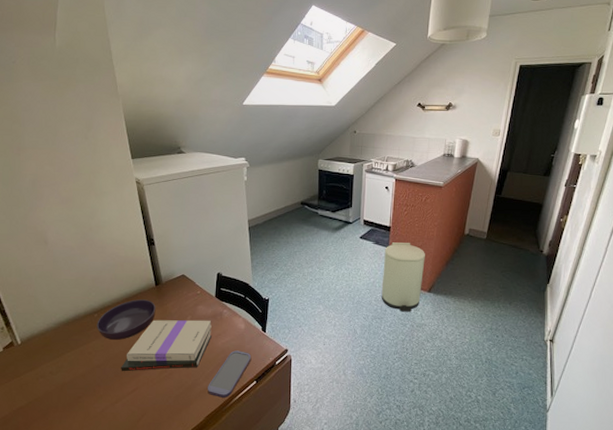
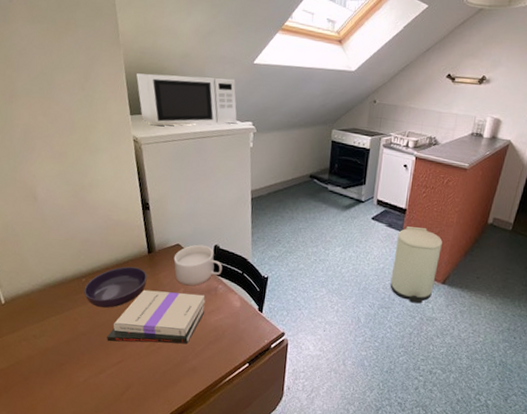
microwave: none [135,120,231,167] -> present [136,73,237,126]
cup: none [180,273,226,313] -> present [173,244,223,286]
mobile phone: present [208,350,252,398] -> none [196,329,246,378]

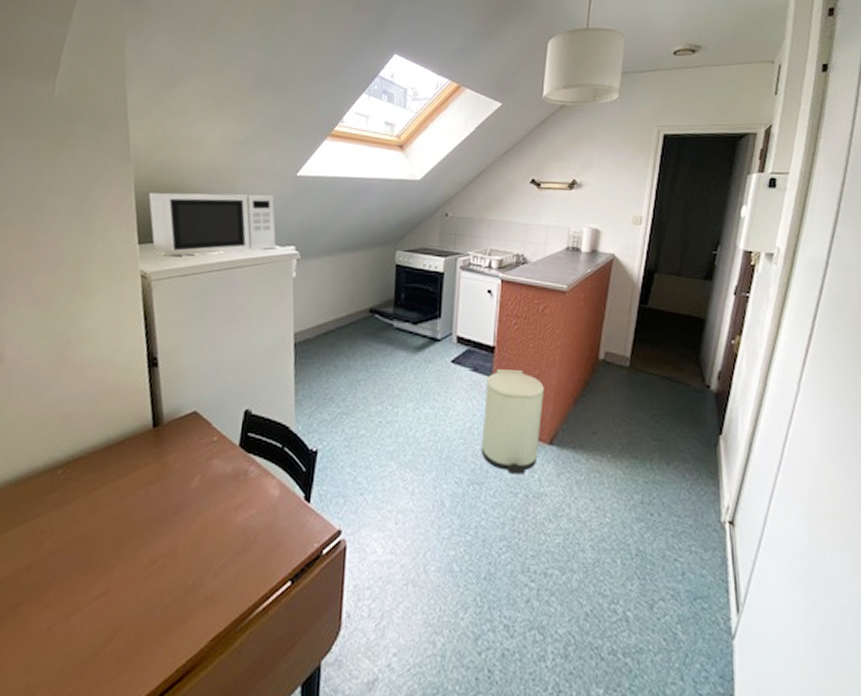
bowl: present [84,266,147,309] -> none [58,448,151,512]
books: present [107,289,206,345] -> none [86,480,231,563]
cup: present [173,244,223,286] -> none [188,410,255,471]

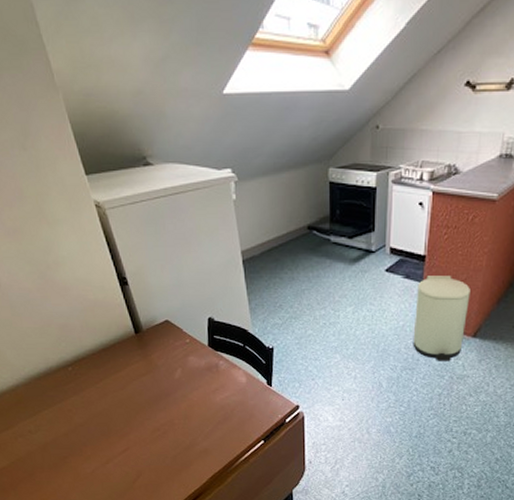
microwave: present [148,192,276,257] -> none [83,116,213,185]

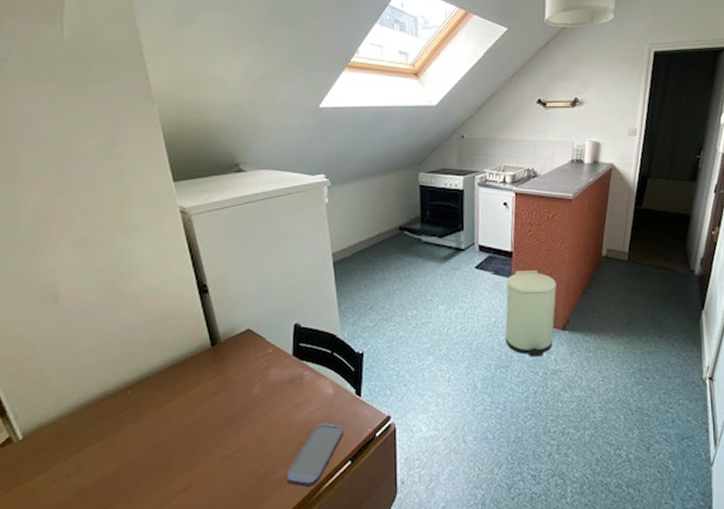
mobile phone: none [208,407,257,458] -> present [287,423,344,487]

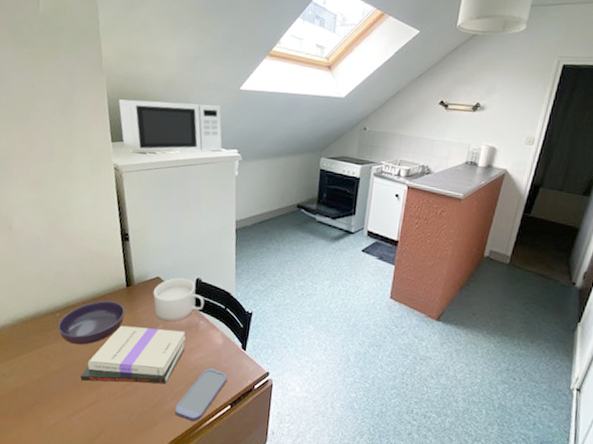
bowl: none [131,365,213,424] -> present [57,300,125,345]
books: none [167,386,289,465] -> present [80,325,186,385]
microwave: none [176,127,306,191] -> present [118,99,222,154]
cup: none [244,326,307,379] -> present [153,277,205,322]
pedal bin: present [505,270,557,357] -> none [381,259,436,342]

